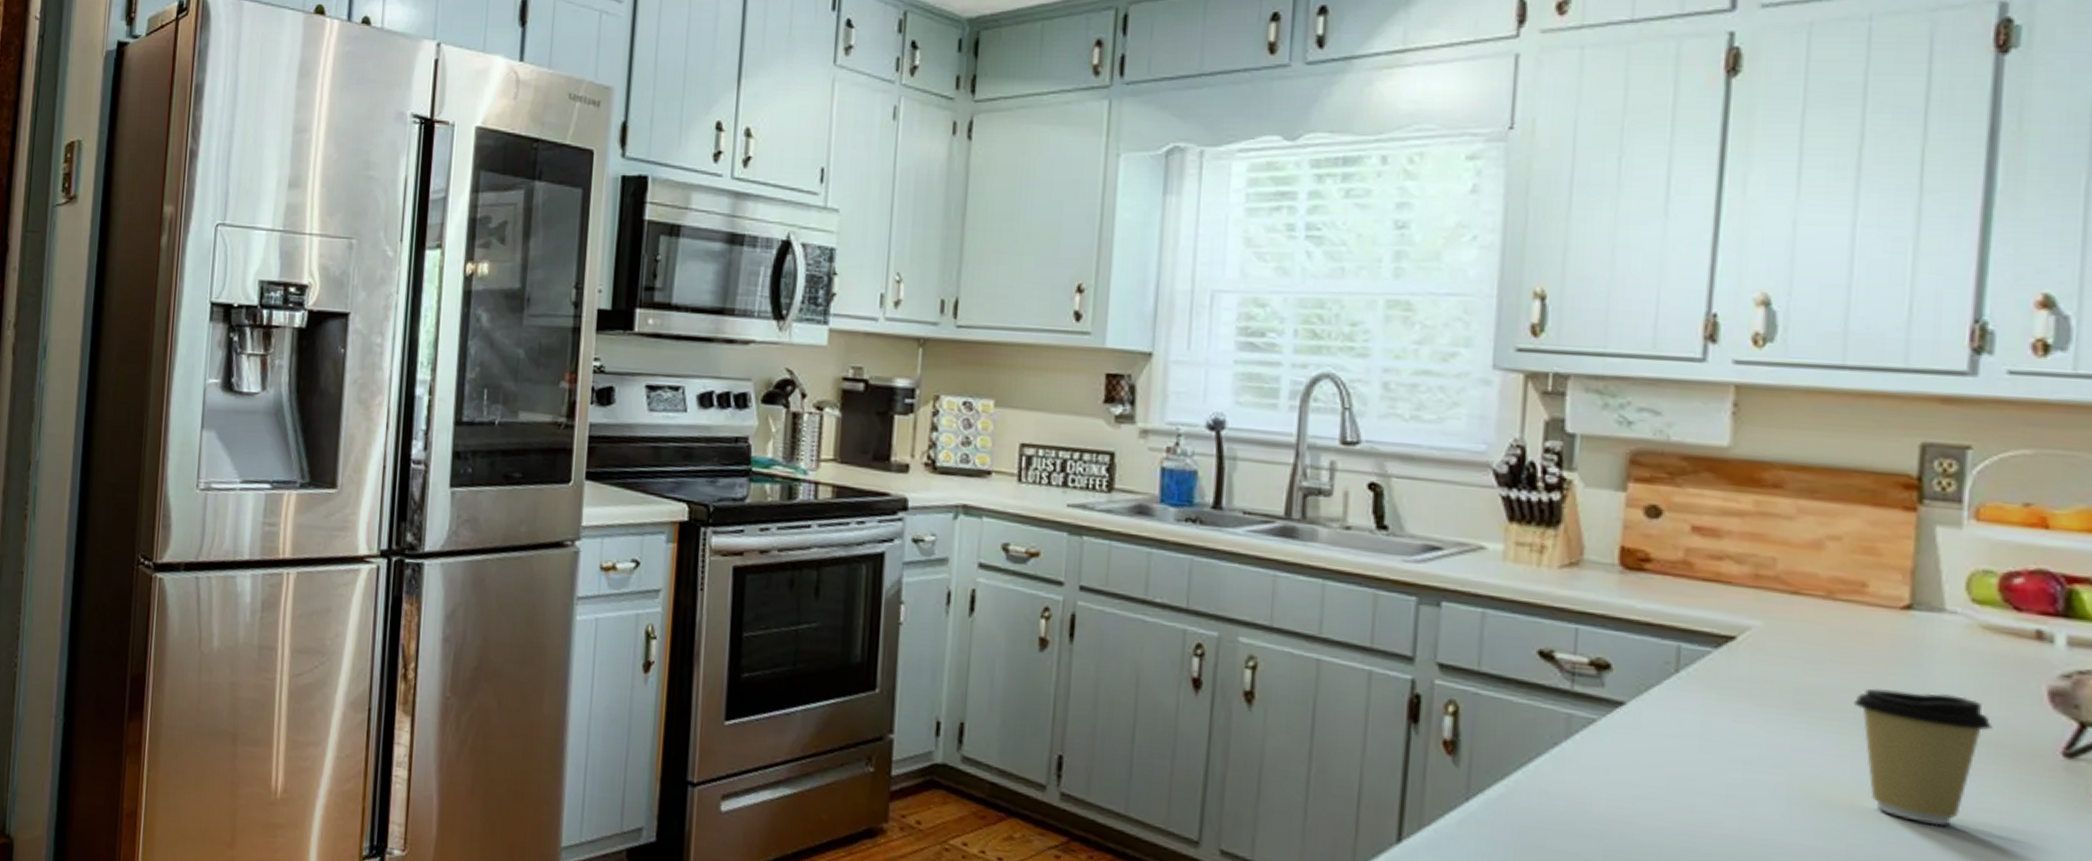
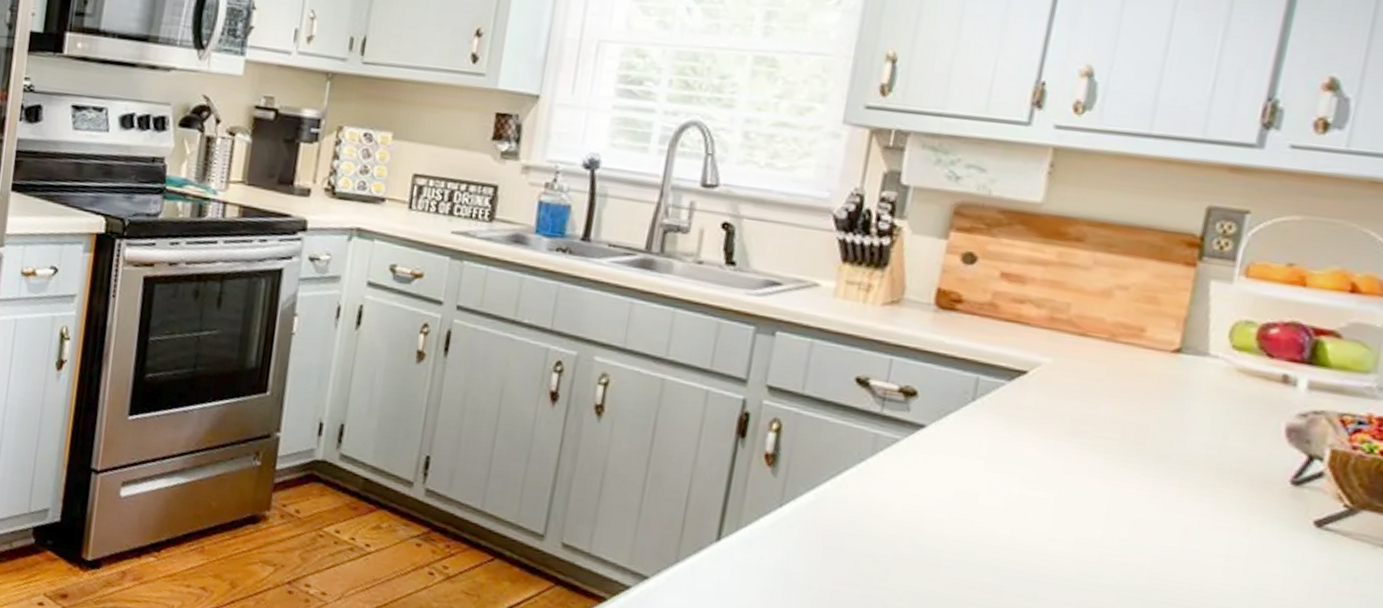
coffee cup: present [1854,688,1992,826] -> none [1121,420,1235,540]

